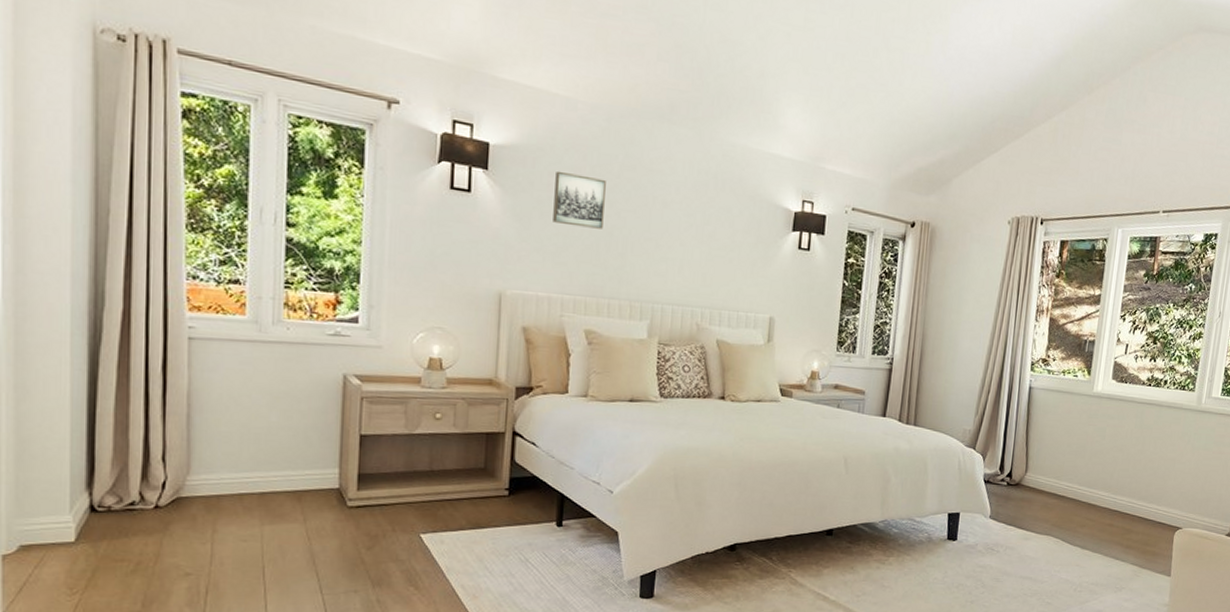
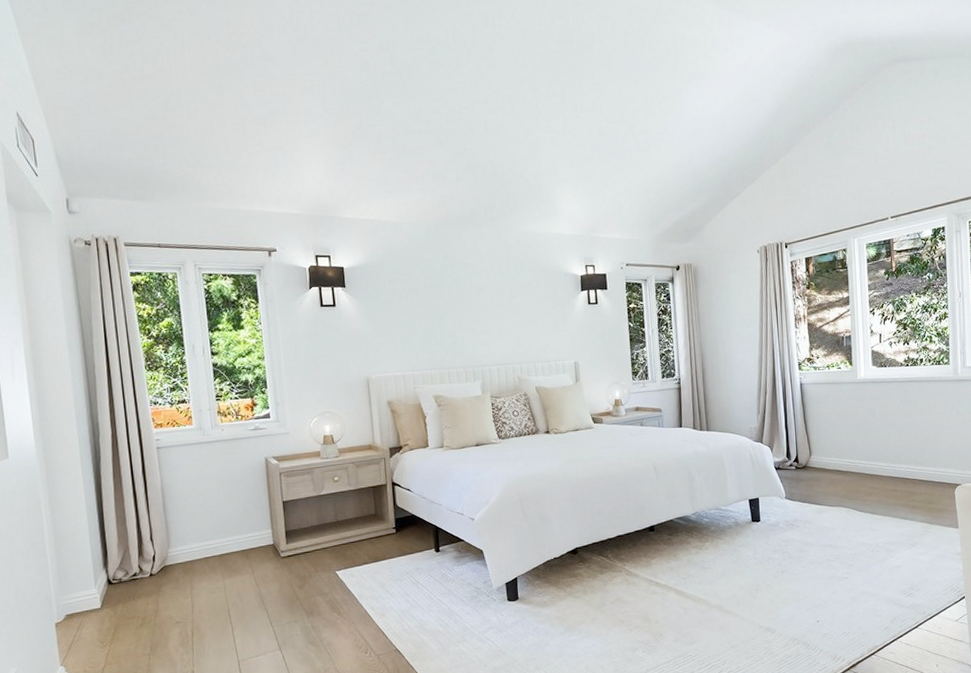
wall art: present [553,170,606,229] -> none [395,278,435,318]

